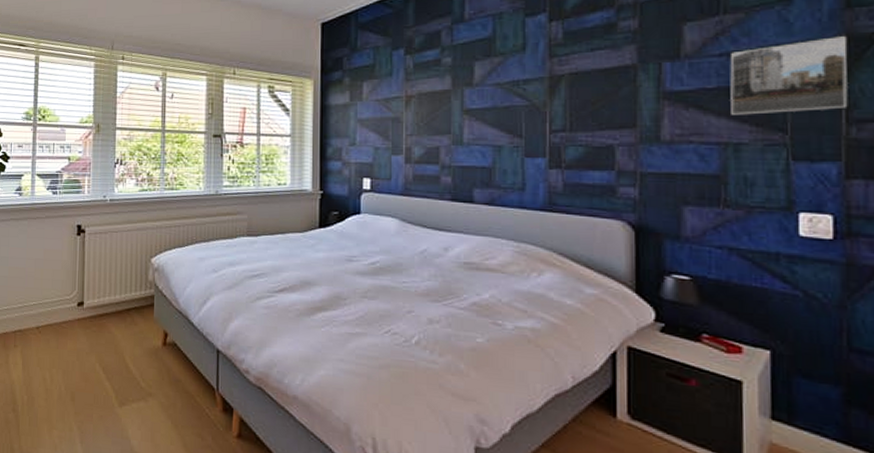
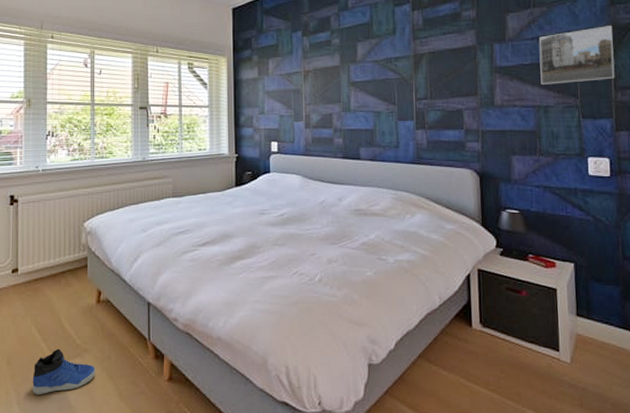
sneaker: none [95,389,160,436] -> present [32,348,96,394]

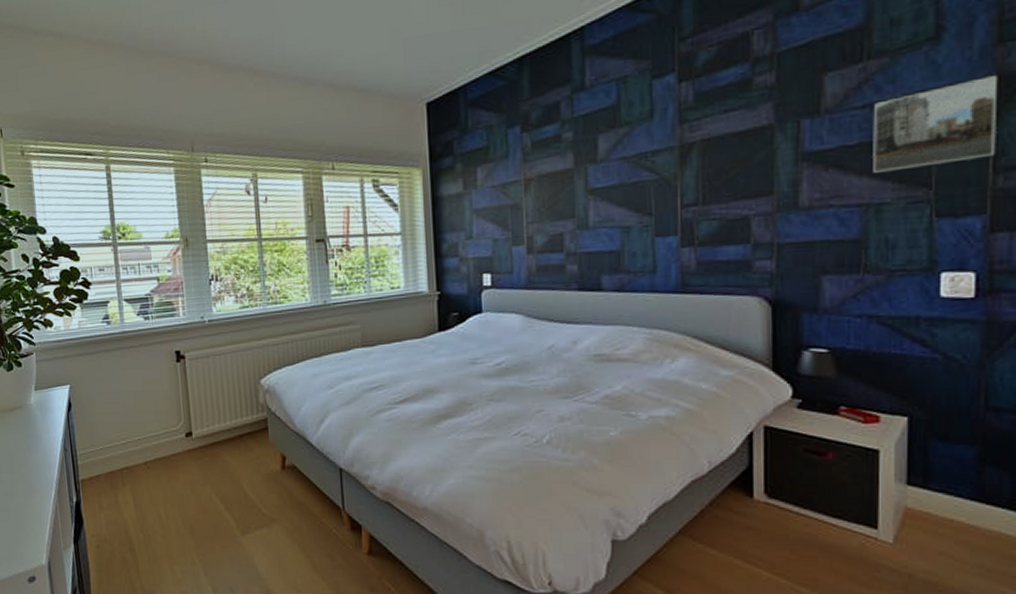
sneaker: present [32,348,96,394] -> none [218,518,286,565]

